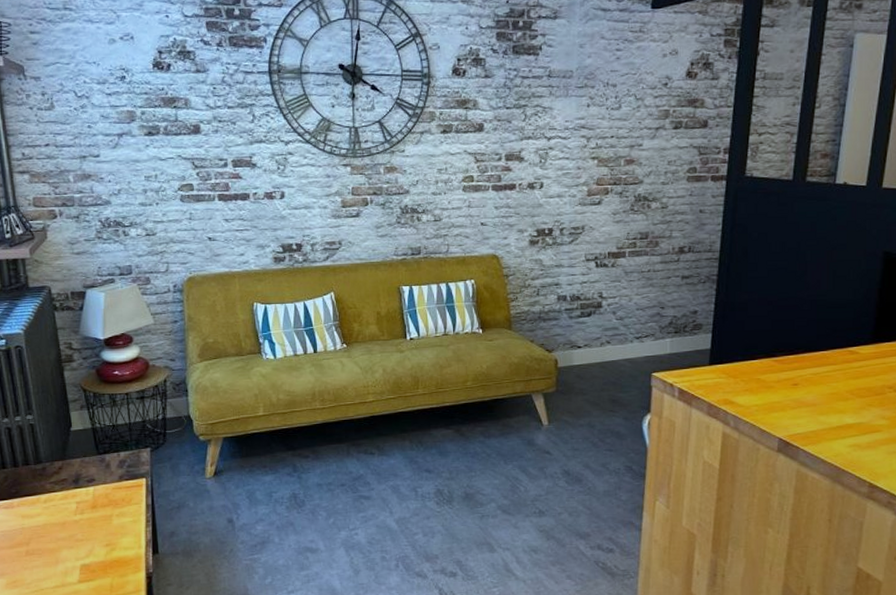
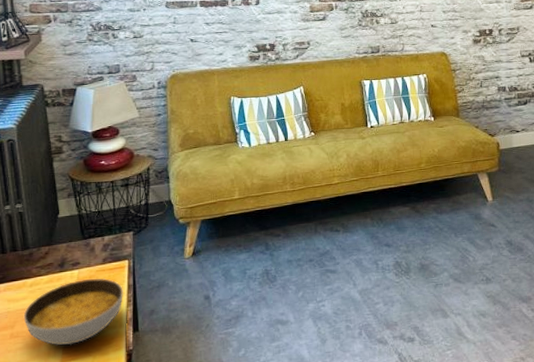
soup bowl: none [38,496,142,565] -> present [23,278,123,345]

